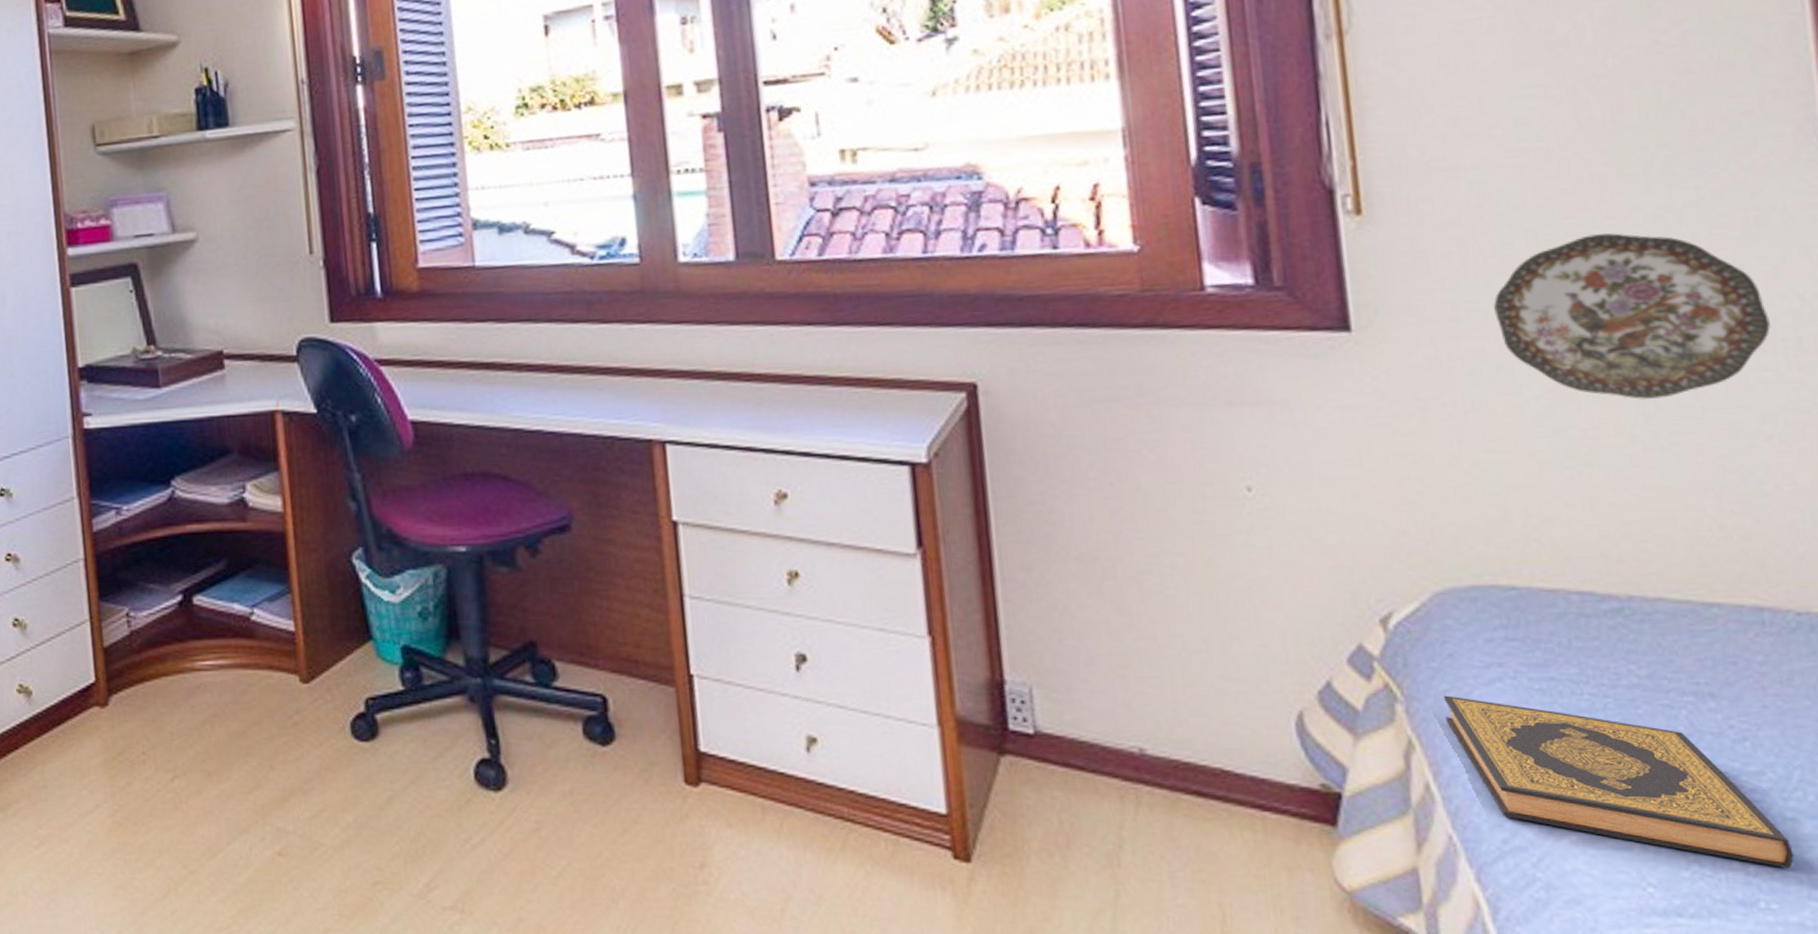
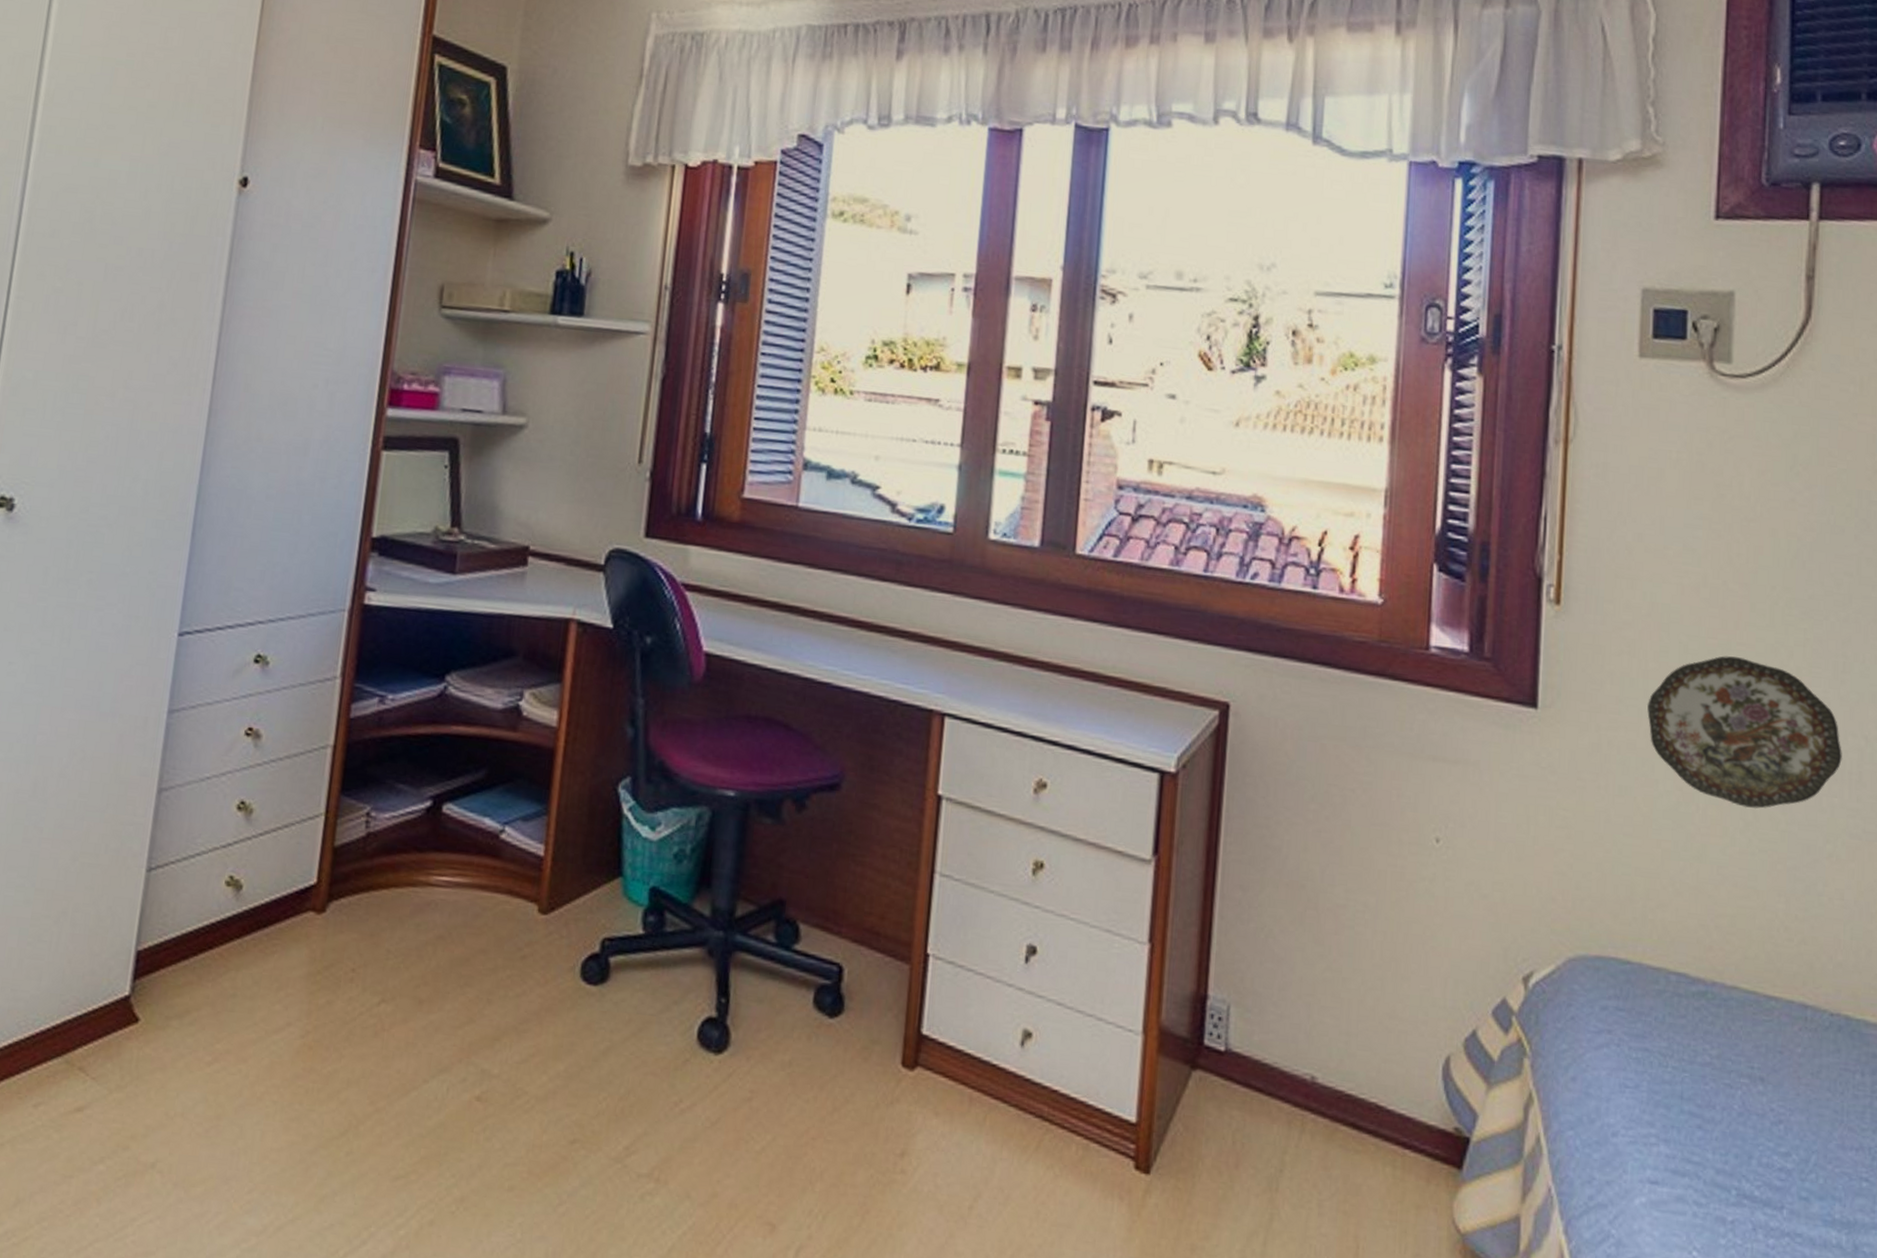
hardback book: present [1443,695,1794,869] -> none [1561,1054,1803,1244]

